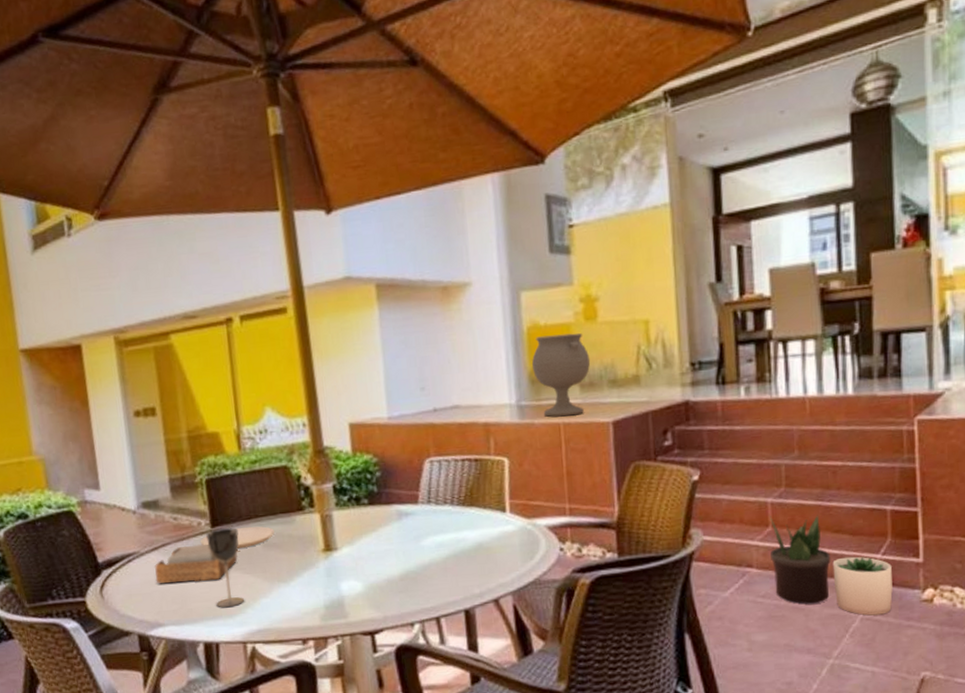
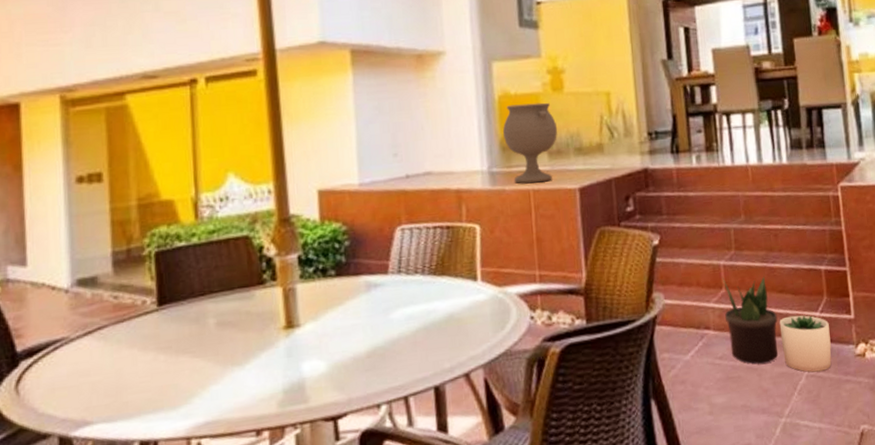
napkin holder: present [155,543,238,584] -> none [86,324,186,375]
plate: present [199,526,274,550] -> none [143,303,230,330]
wine glass: present [206,527,244,608] -> none [151,305,191,399]

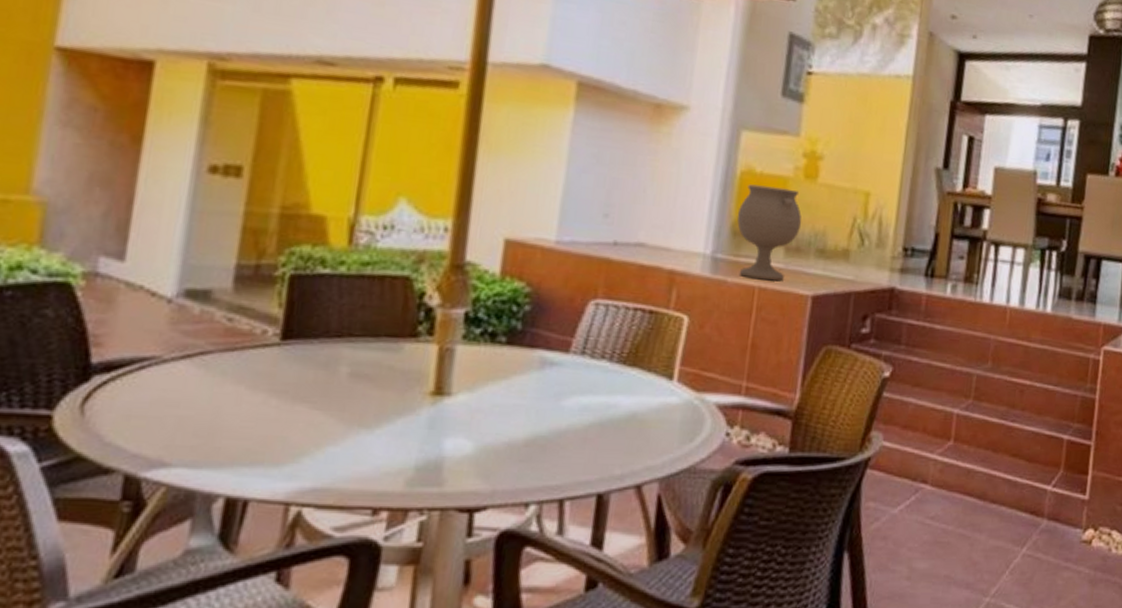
planter: present [722,276,778,363] -> none [945,427,1005,532]
planter: present [779,315,832,373] -> none [1002,484,1060,552]

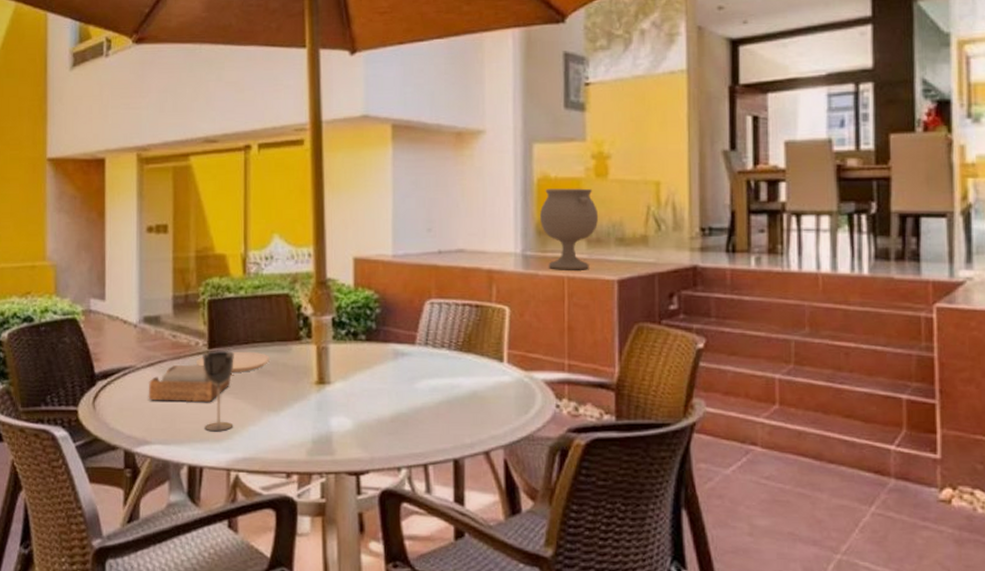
napkin holder: none [175,359,309,412] -> present [148,364,231,403]
plate: none [258,345,371,375] -> present [195,351,270,373]
wine glass: none [259,342,319,453] -> present [203,350,234,432]

